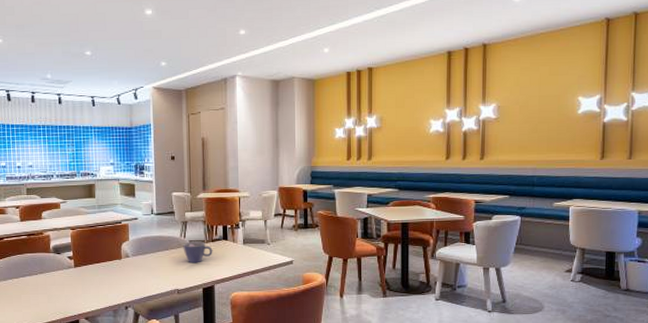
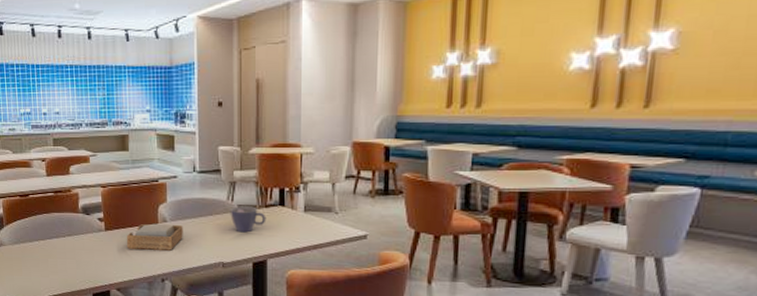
napkin holder: none [93,259,144,282] -> present [126,223,183,251]

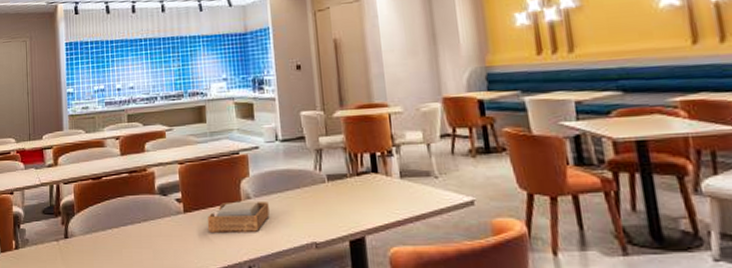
cup: present [230,206,266,233] -> none [318,175,360,206]

